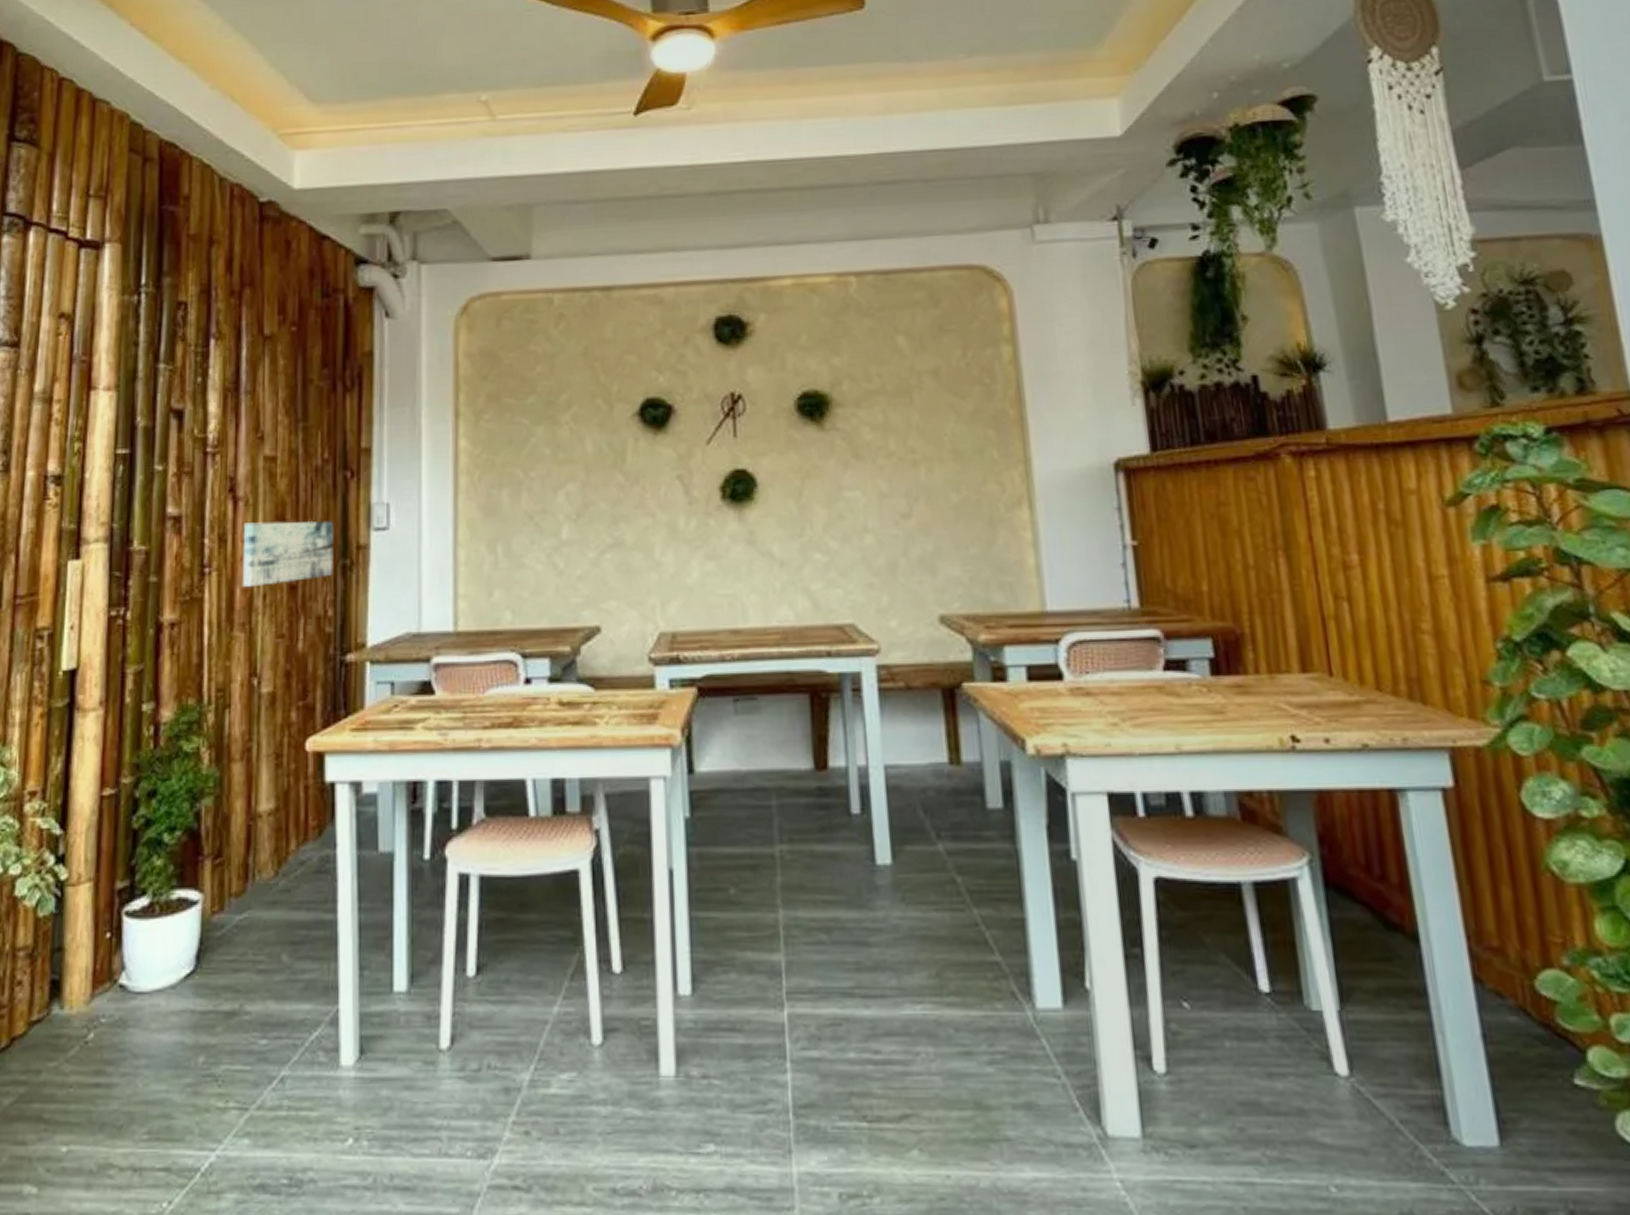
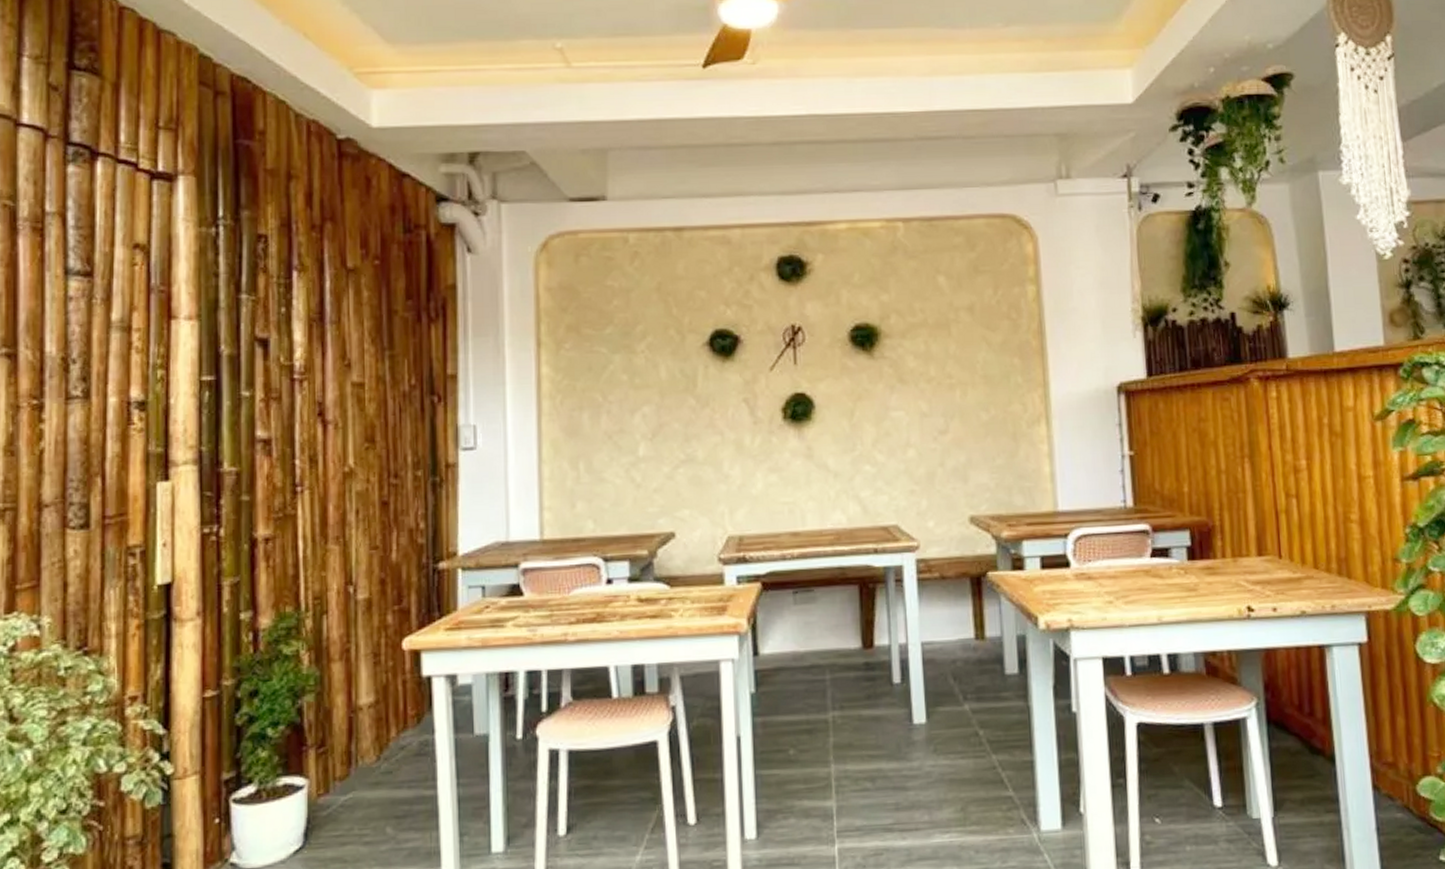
wall art: present [242,520,334,588] -> none [333,442,424,505]

